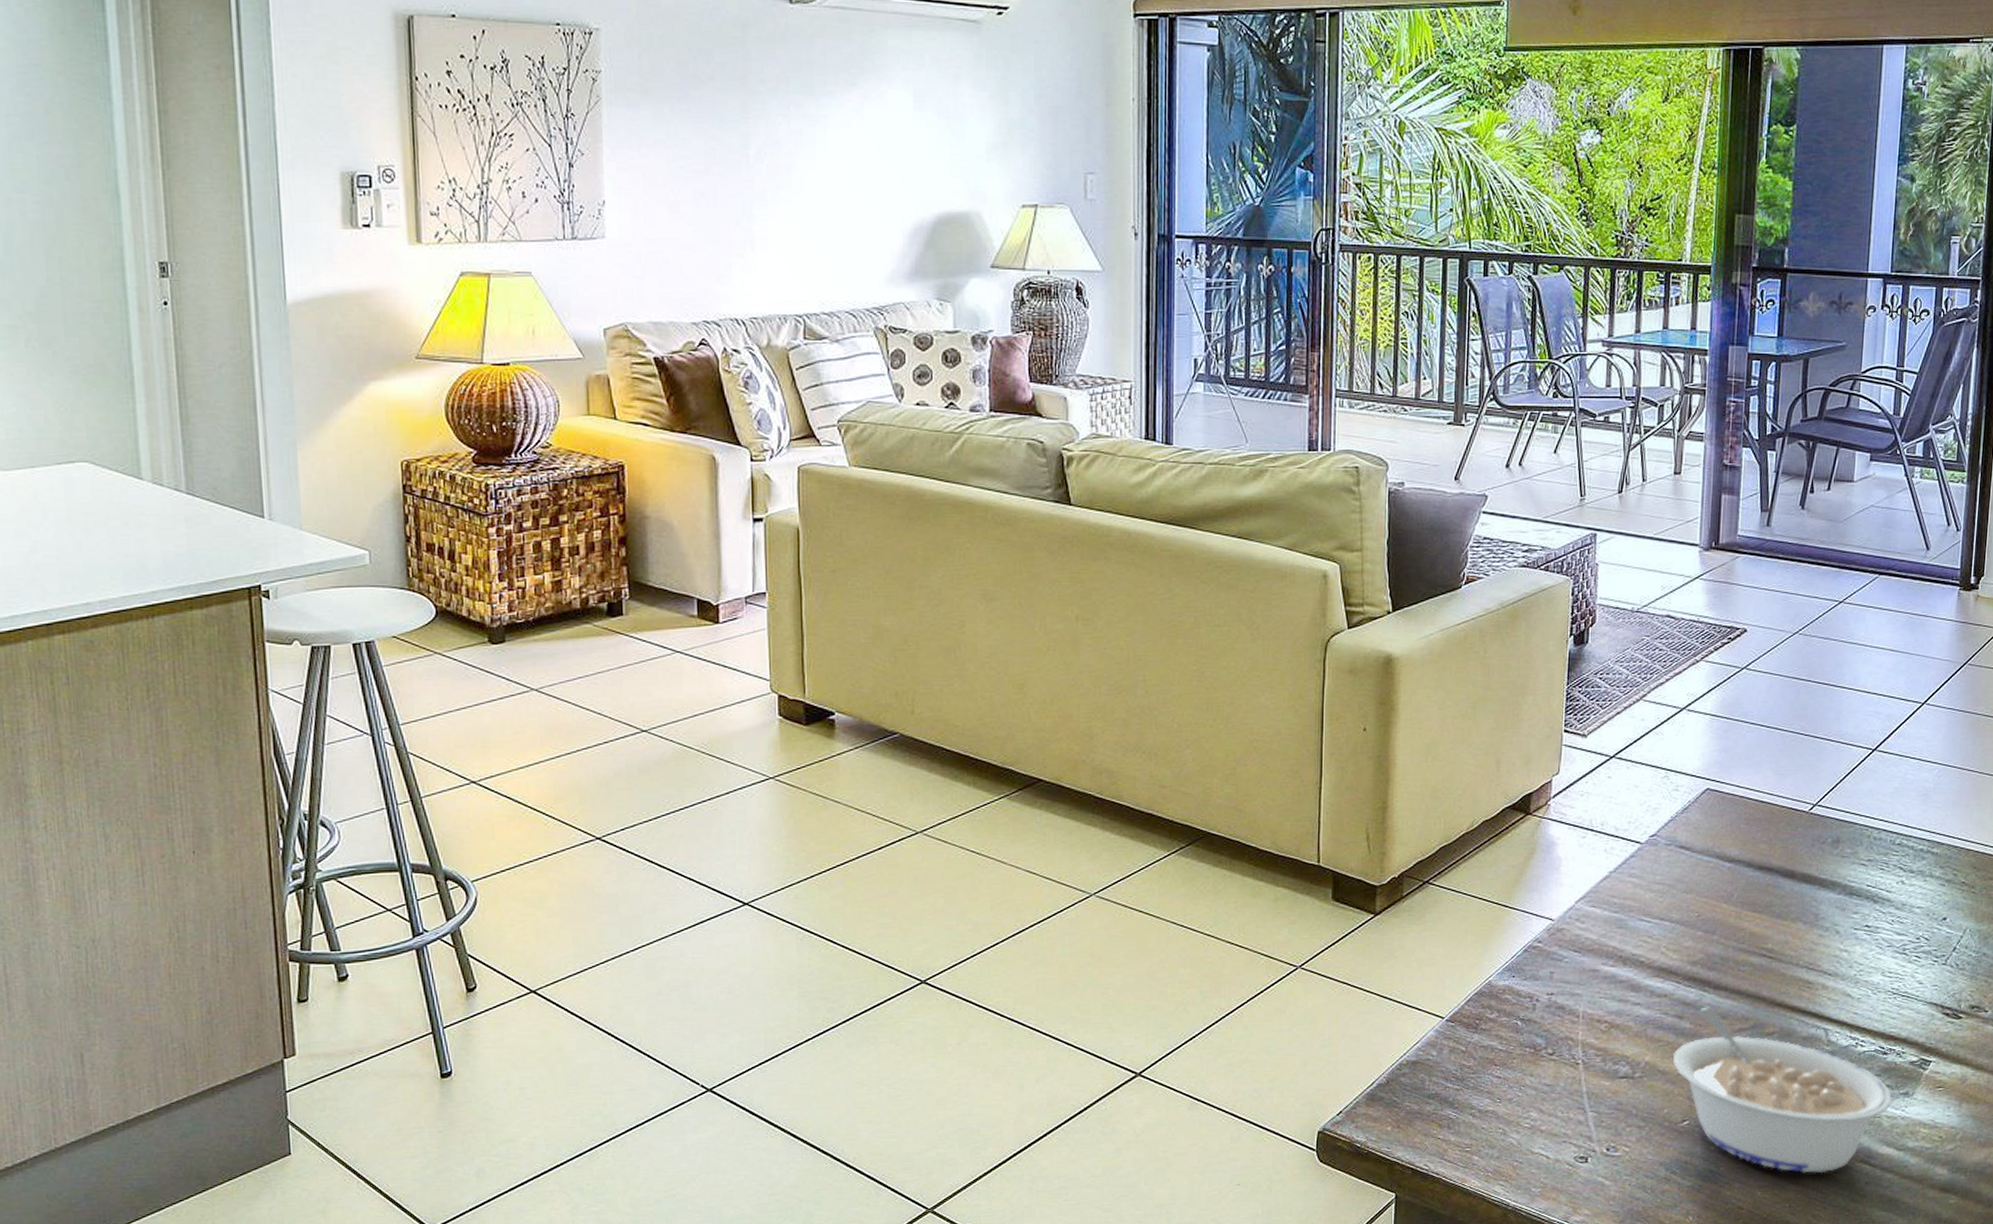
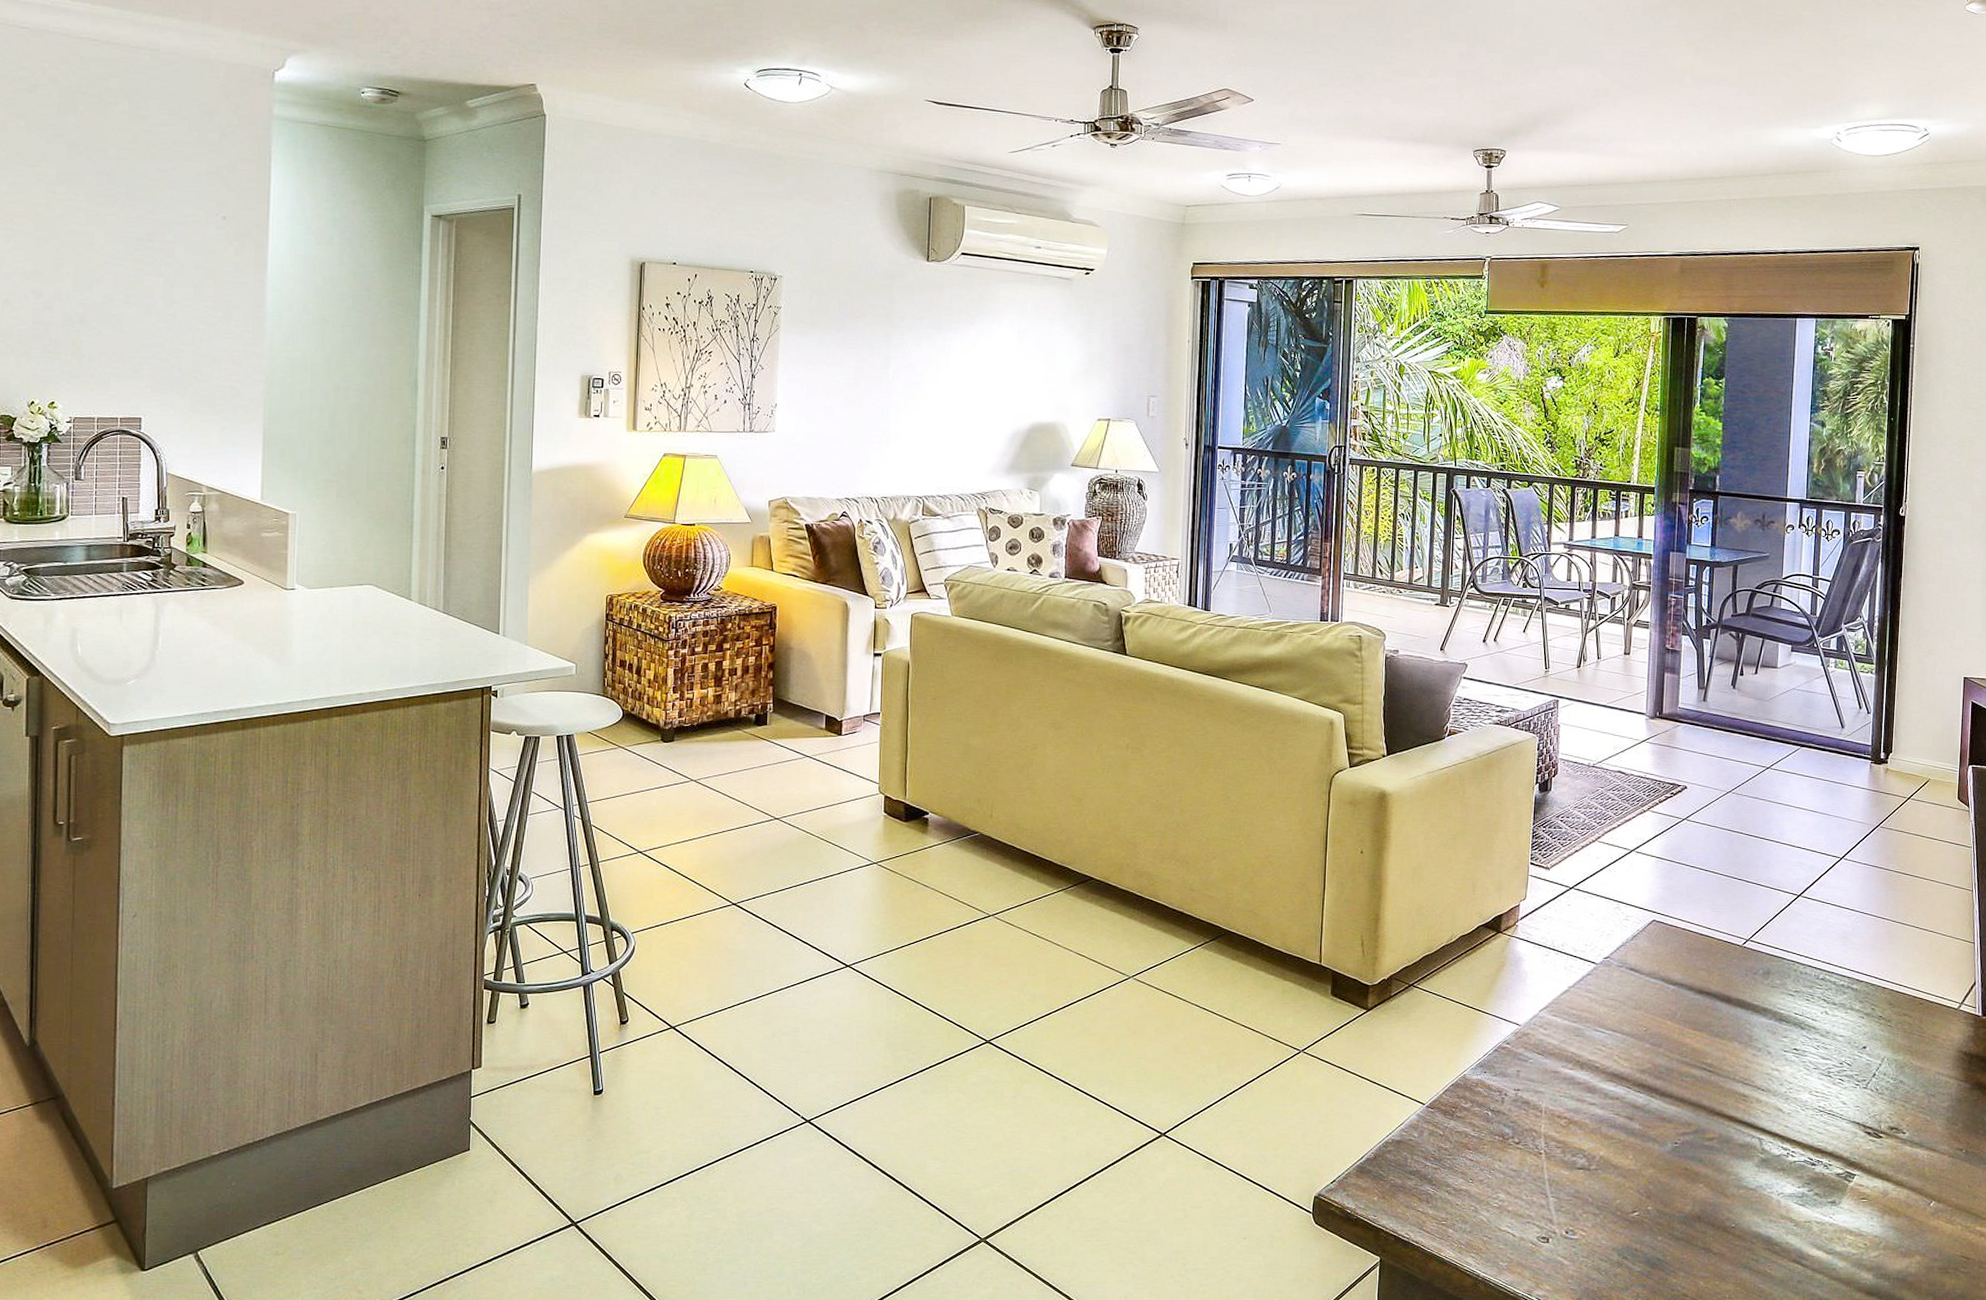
legume: present [1672,1006,1893,1174] -> none [1624,1111,1821,1269]

